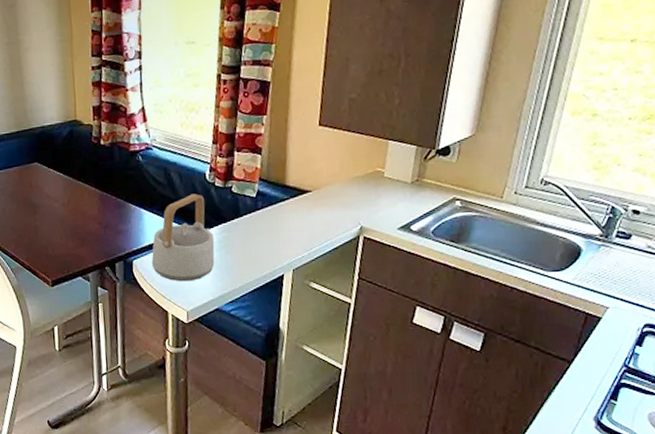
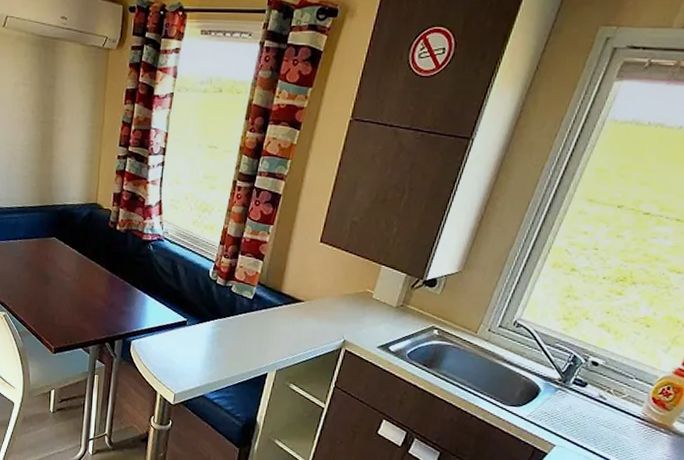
teapot: present [151,194,215,282] -> none [148,288,209,367]

